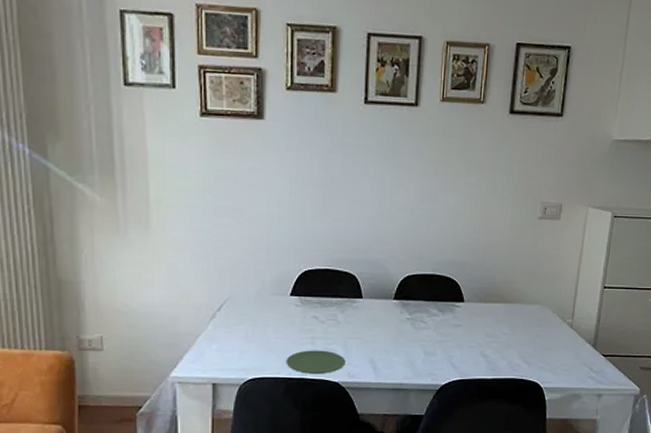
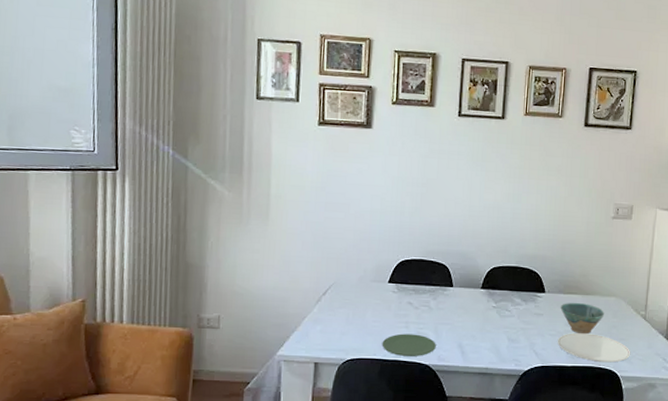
plate: none [477,344,556,374] -> present [557,333,631,363]
bowl: none [480,312,529,345] -> present [560,303,605,335]

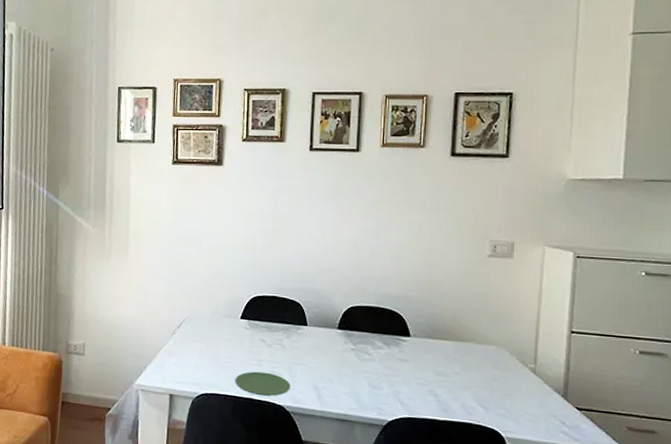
plate: present [557,333,631,363] -> none [426,383,518,421]
bowl: present [560,303,605,335] -> none [428,349,483,386]

